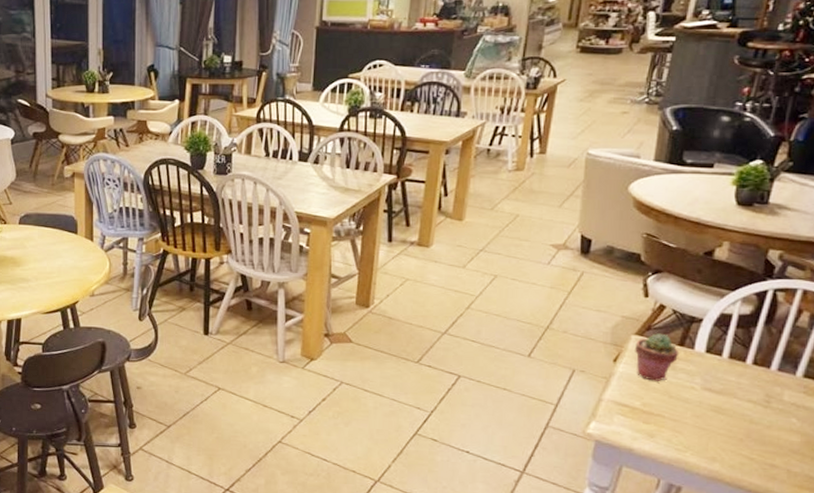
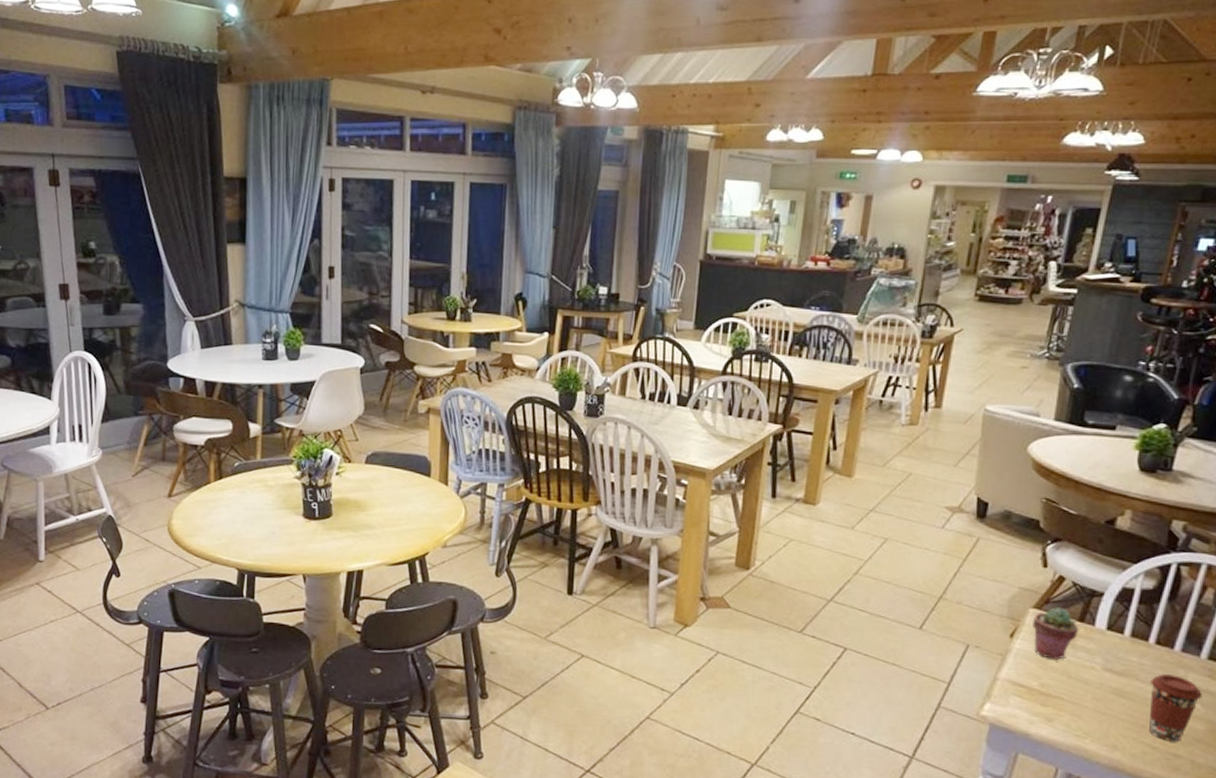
coffee cup: none [747,392,798,454] -> present [1149,674,1202,742]

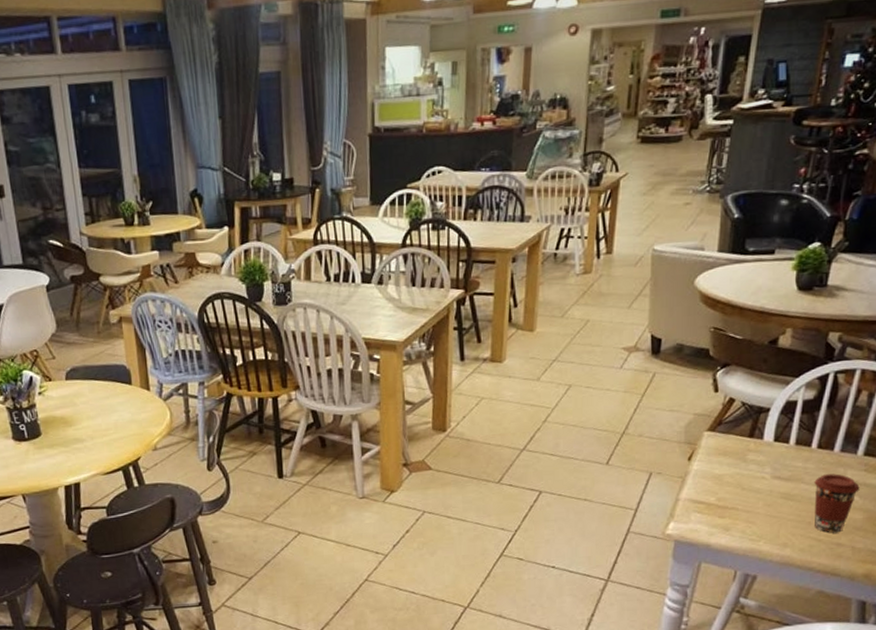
potted succulent: present [1033,607,1079,660] -> none [708,427,750,475]

